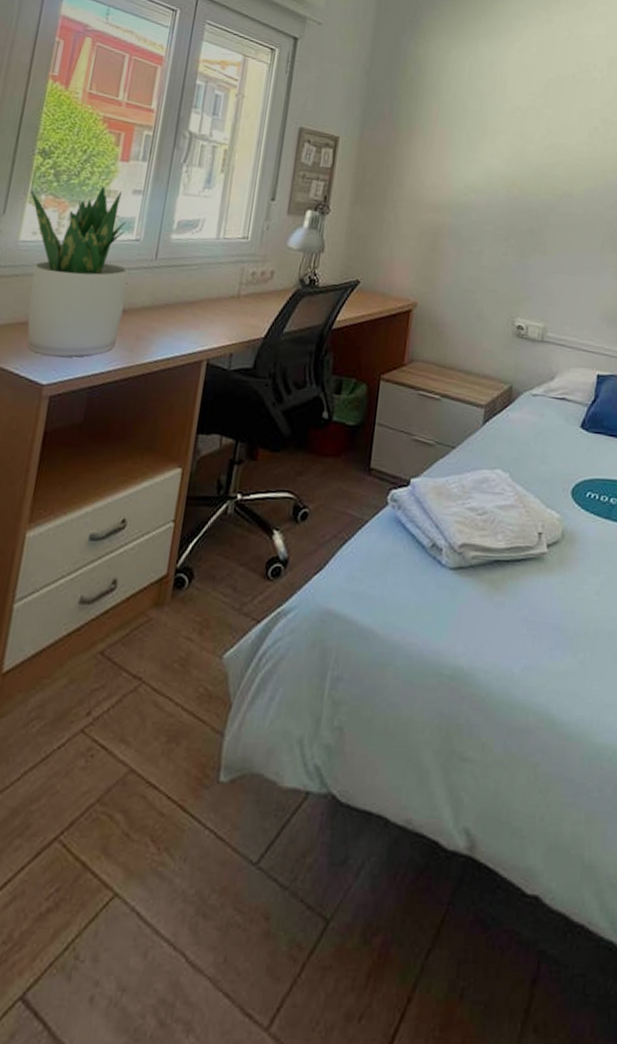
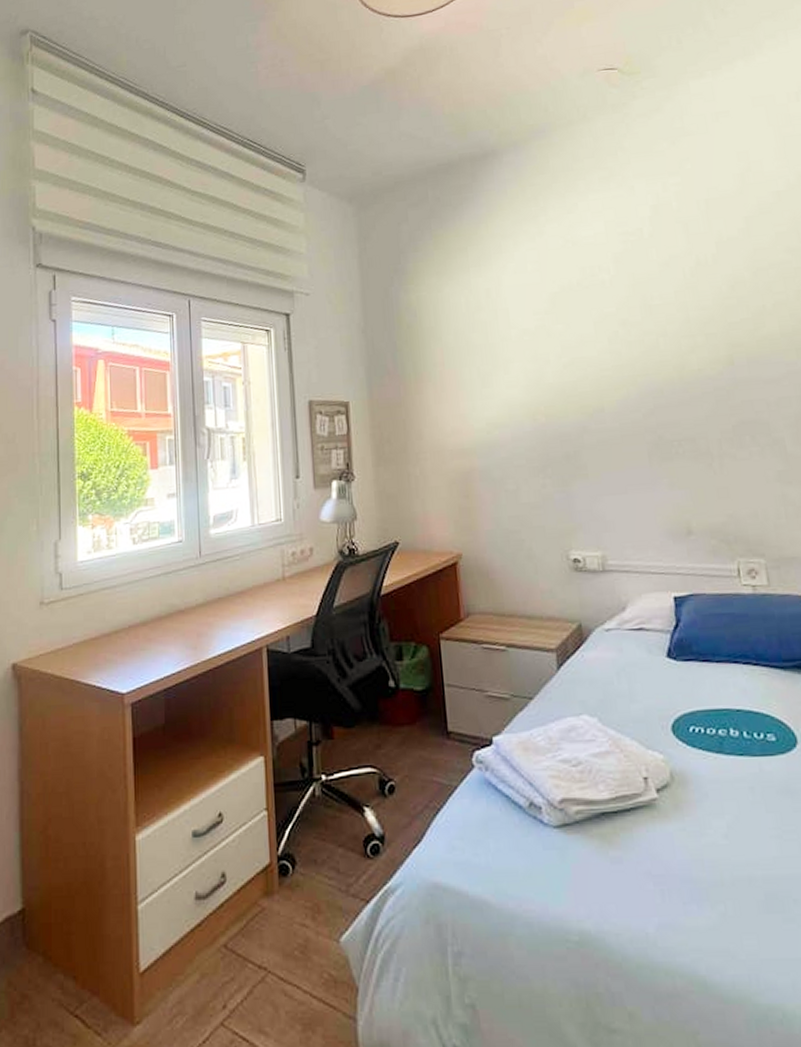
planter: present [27,186,129,357] -> none [78,496,181,666]

